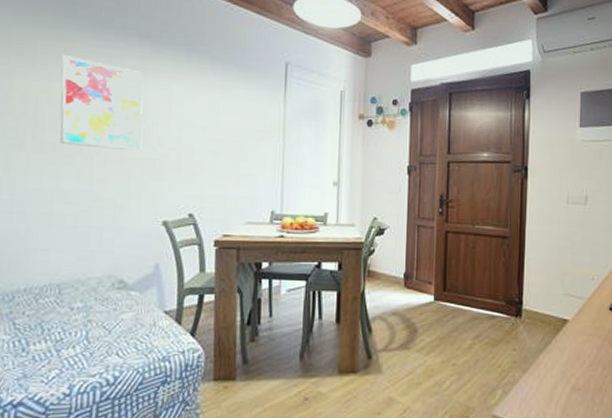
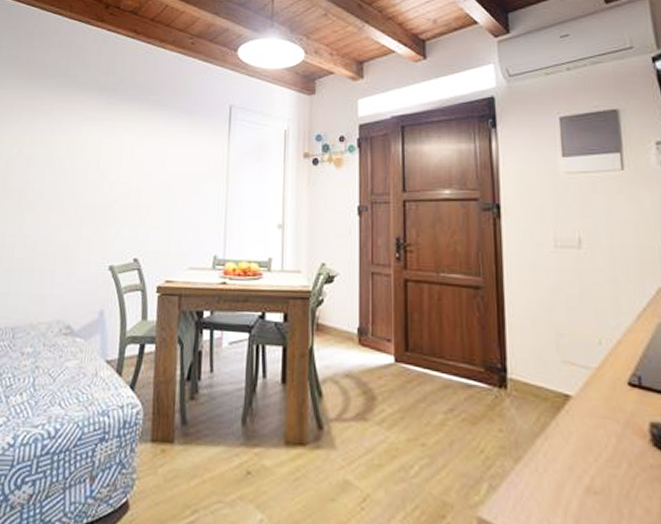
wall art: present [60,55,143,150] -> none [25,112,99,196]

